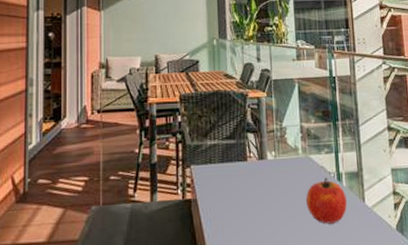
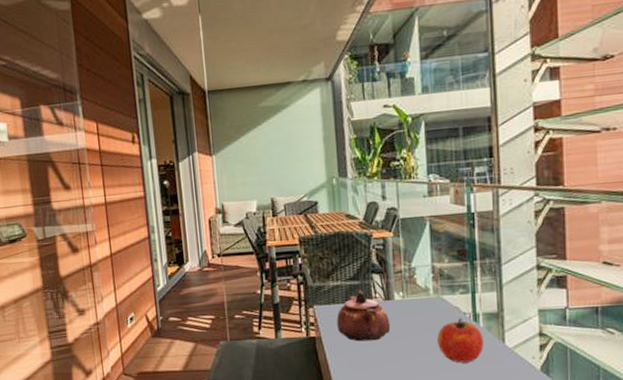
teapot: none [213,150,264,204] -> present [337,290,391,342]

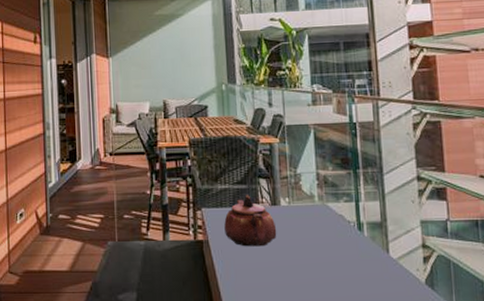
fruit: present [437,318,484,363] -> none [323,226,369,273]

